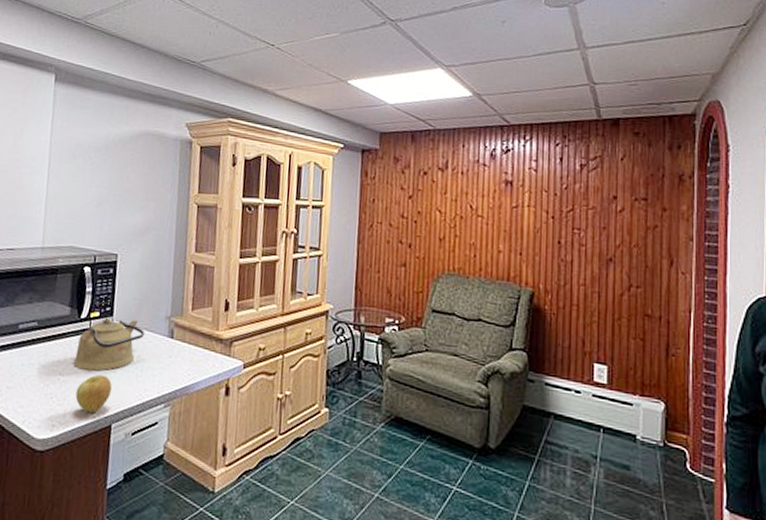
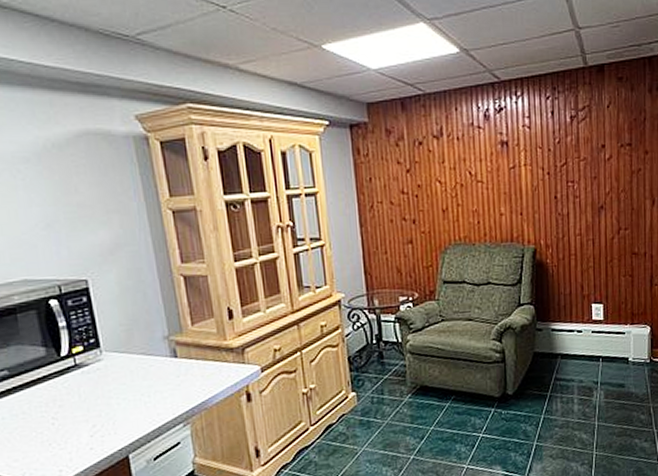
kettle: present [73,317,144,371] -> none [65,346,143,409]
apple: present [75,374,113,413] -> none [77,409,120,449]

